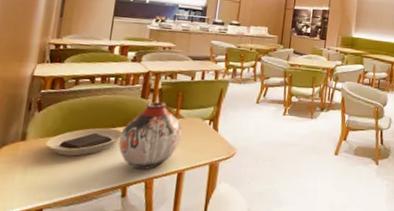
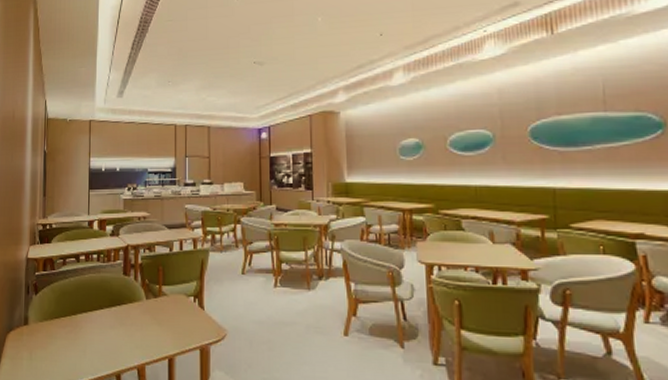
plate: present [45,127,122,156] -> none [45,309,110,341]
vase: present [119,102,183,169] -> none [108,278,168,354]

